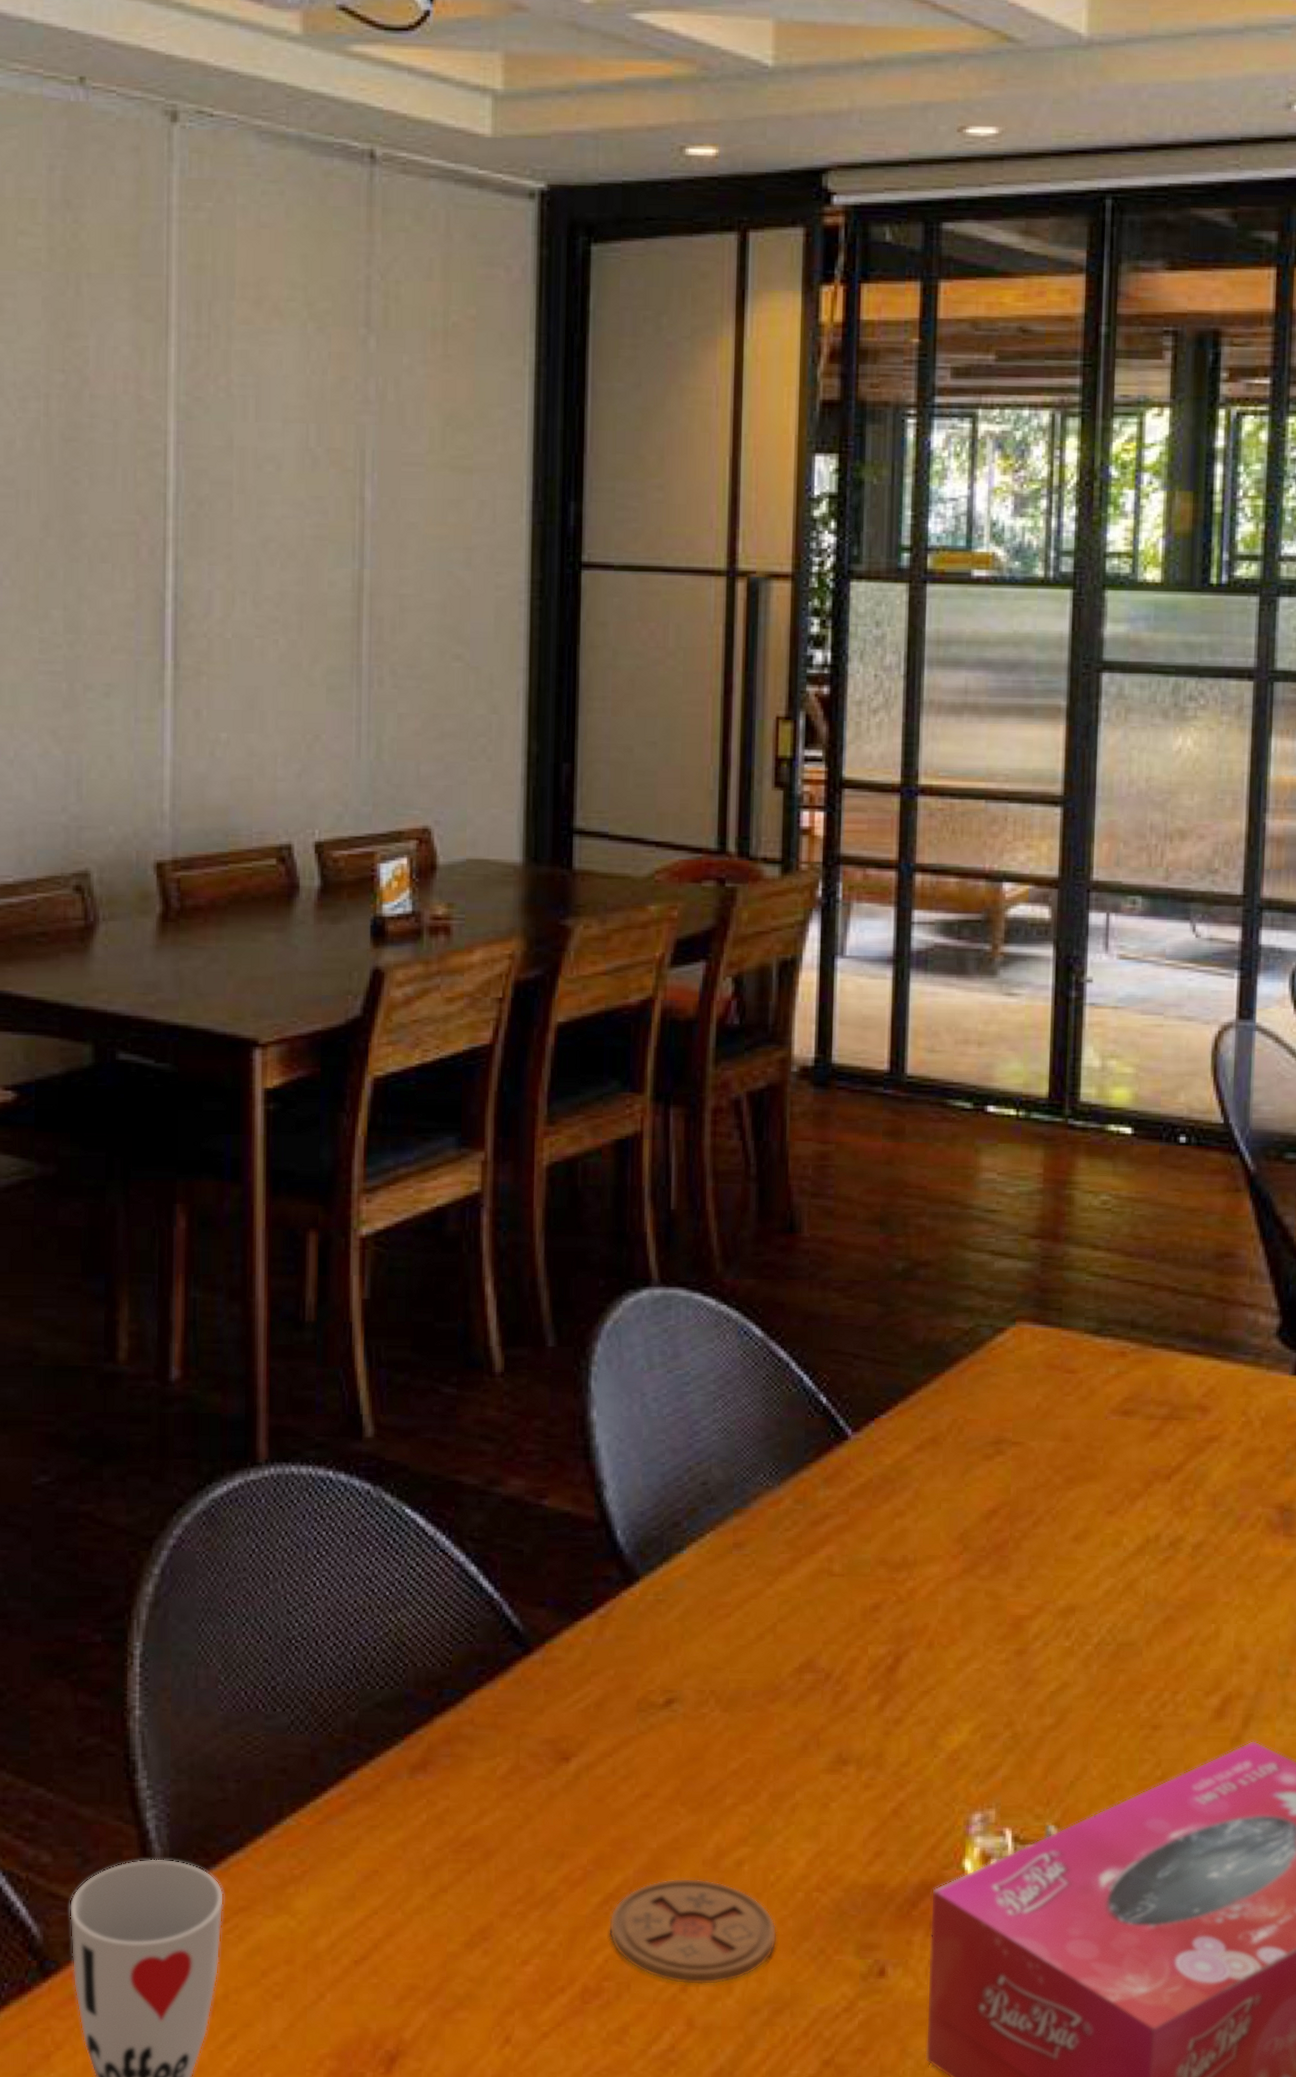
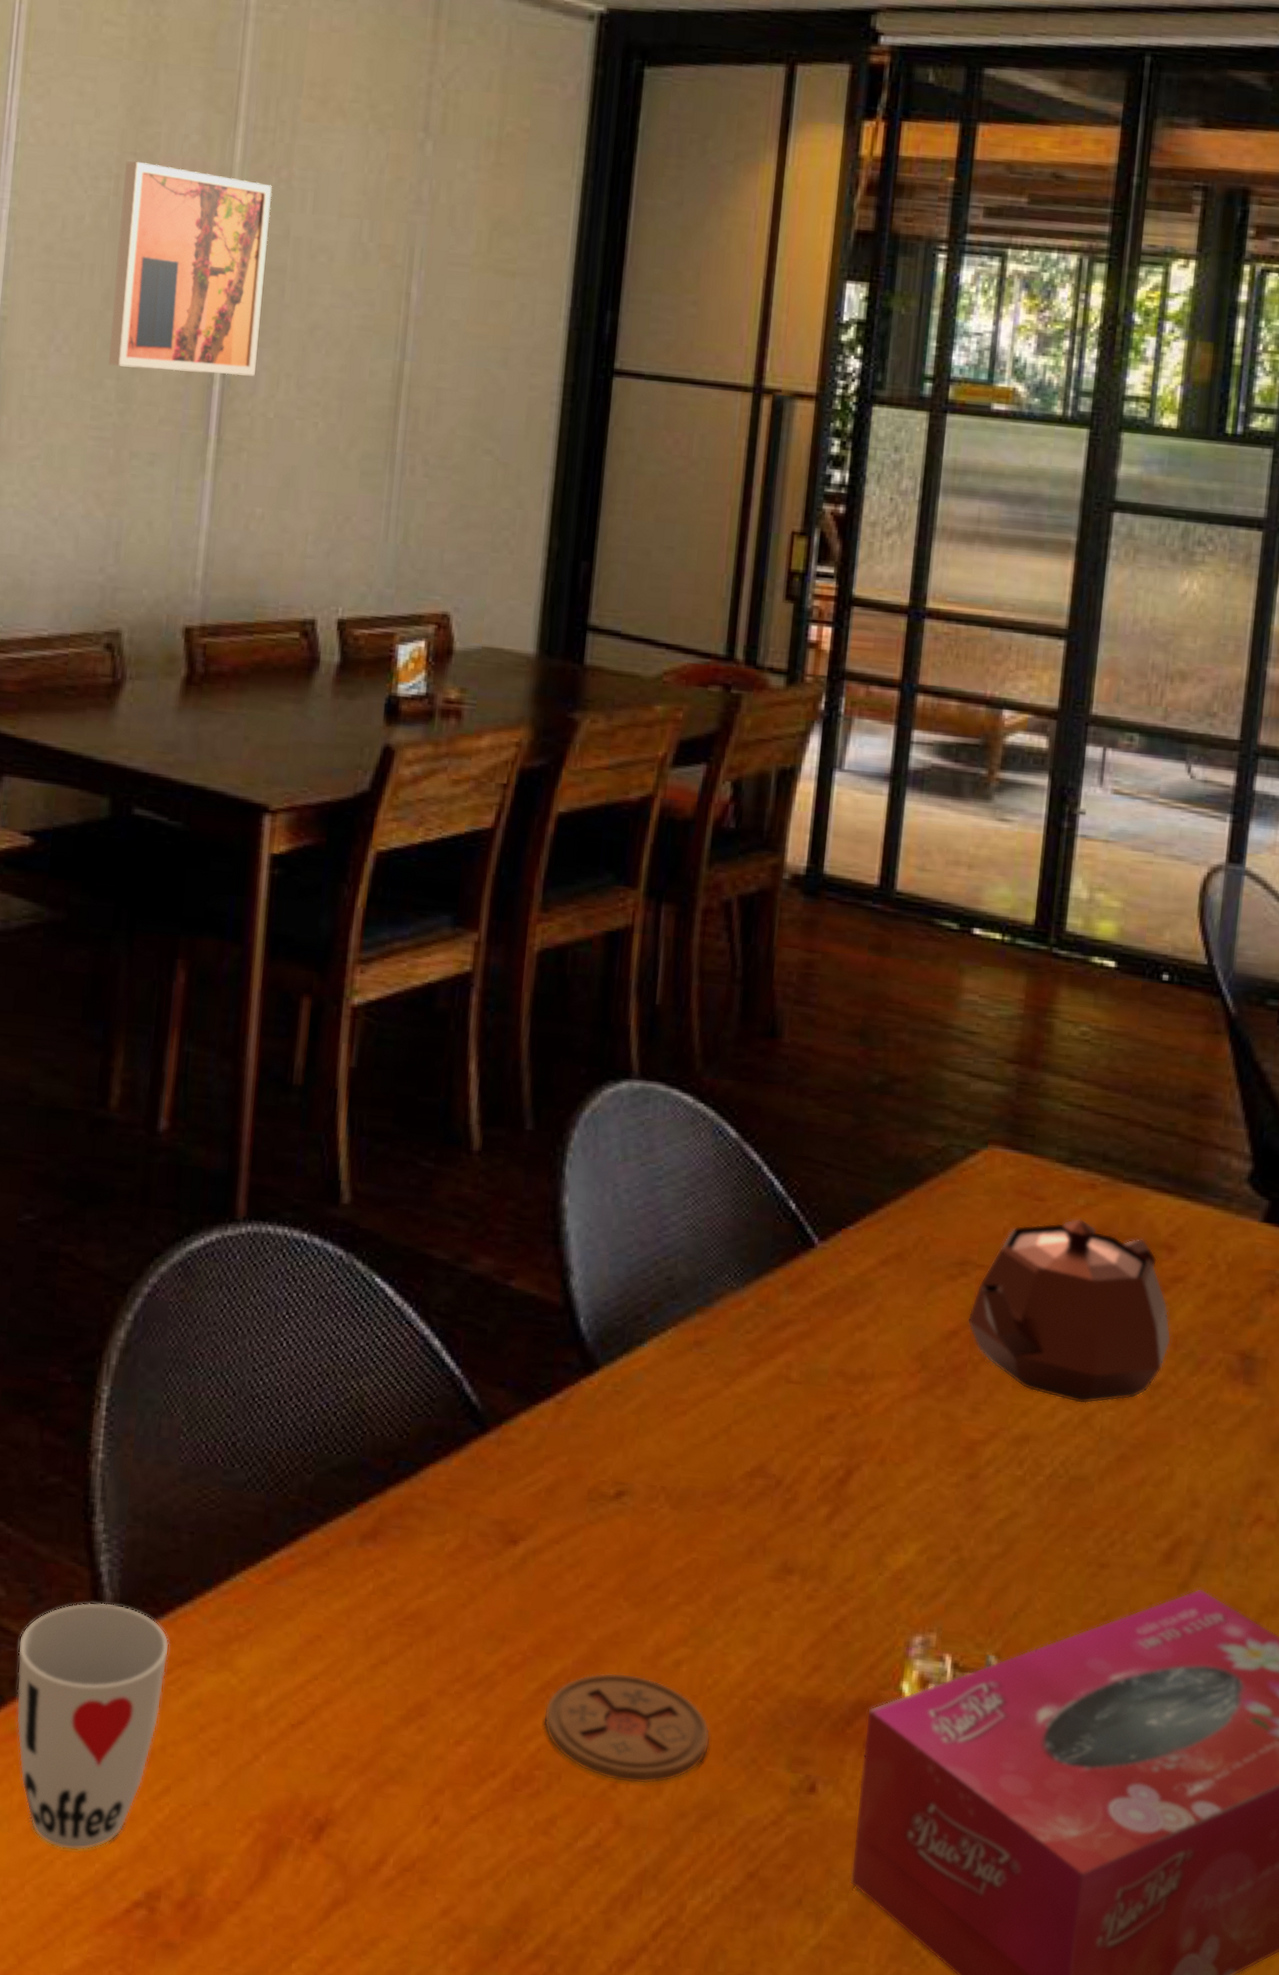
wall art: none [53,378,212,597] -> present [109,161,273,376]
teapot: none [1006,1387,1210,1571] -> present [967,1218,1171,1404]

